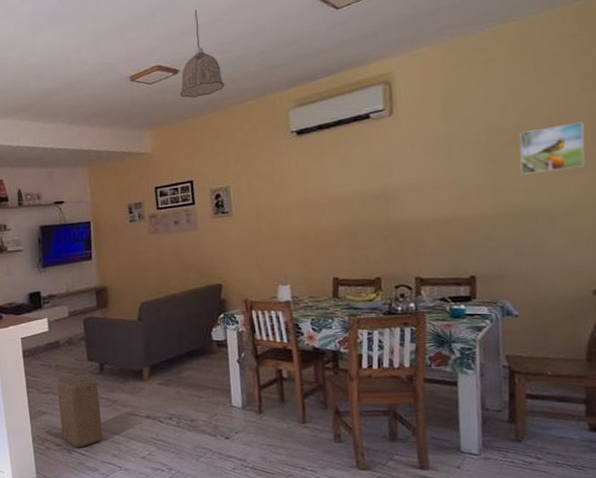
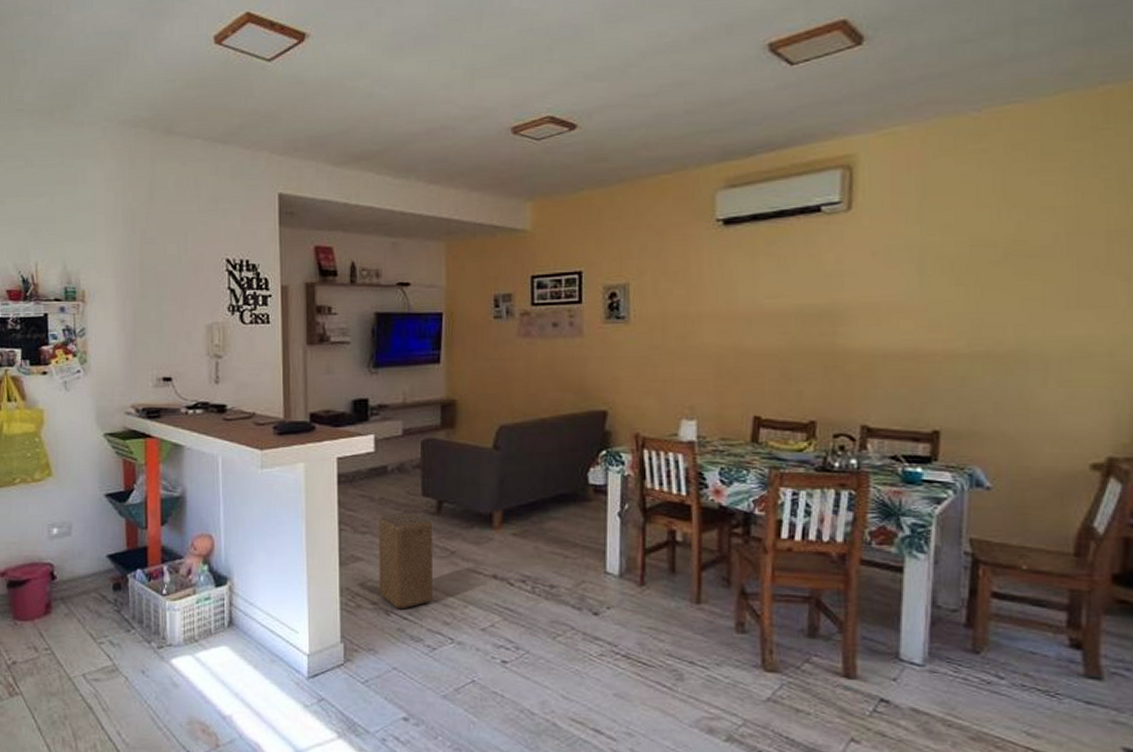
pendant lamp: present [179,9,225,98] -> none [575,47,635,163]
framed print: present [519,121,585,175] -> none [1011,242,1099,304]

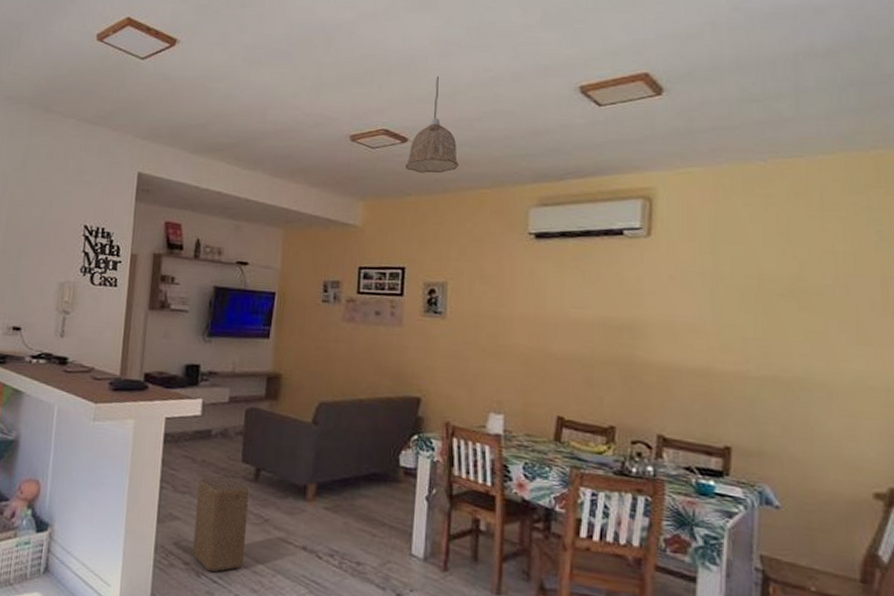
pendant lamp: none [575,47,635,163] -> present [405,76,459,174]

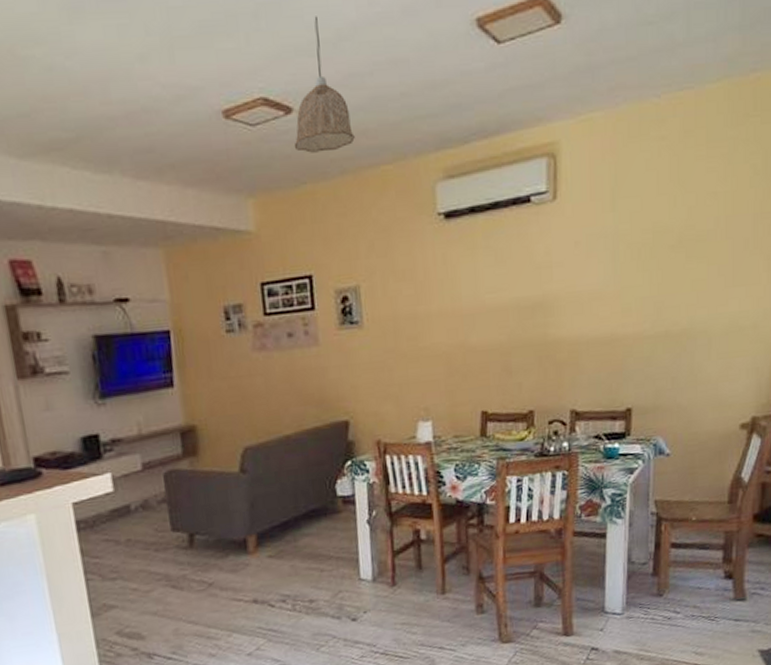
stool: present [193,476,250,572] -> none [128,549,195,651]

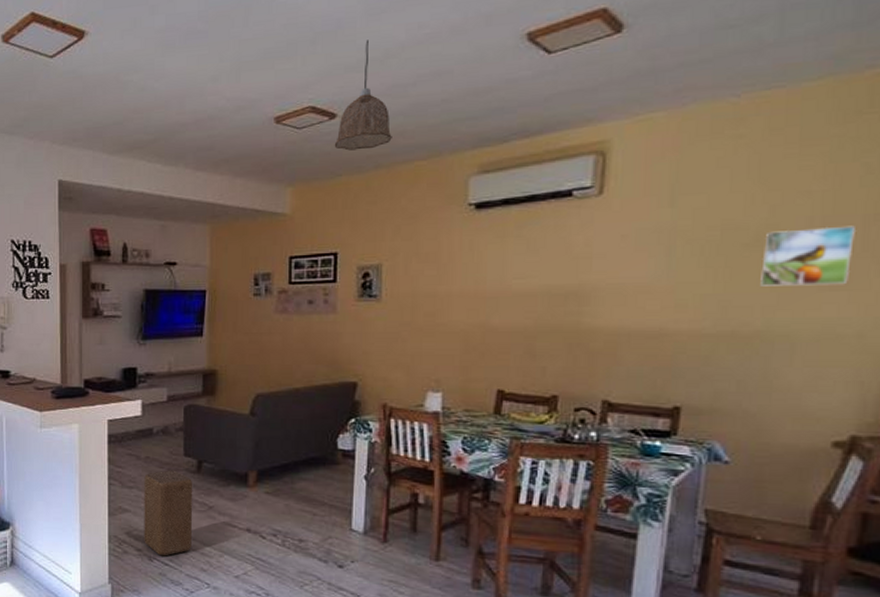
stool: none [128,549,195,651] -> present [144,470,193,556]
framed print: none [684,224,748,286] -> present [760,225,855,286]

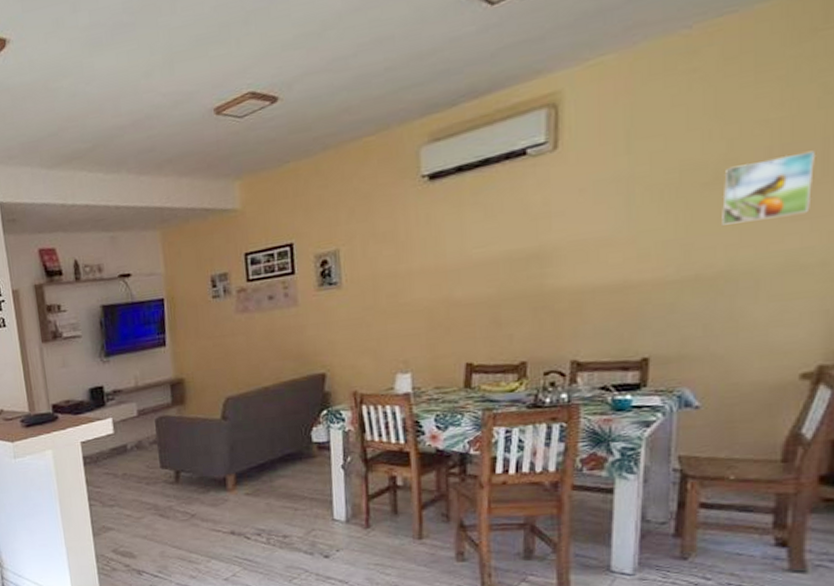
stool: present [144,470,193,556] -> none [124,483,179,569]
pendant lamp: present [334,40,392,151] -> none [278,12,338,135]

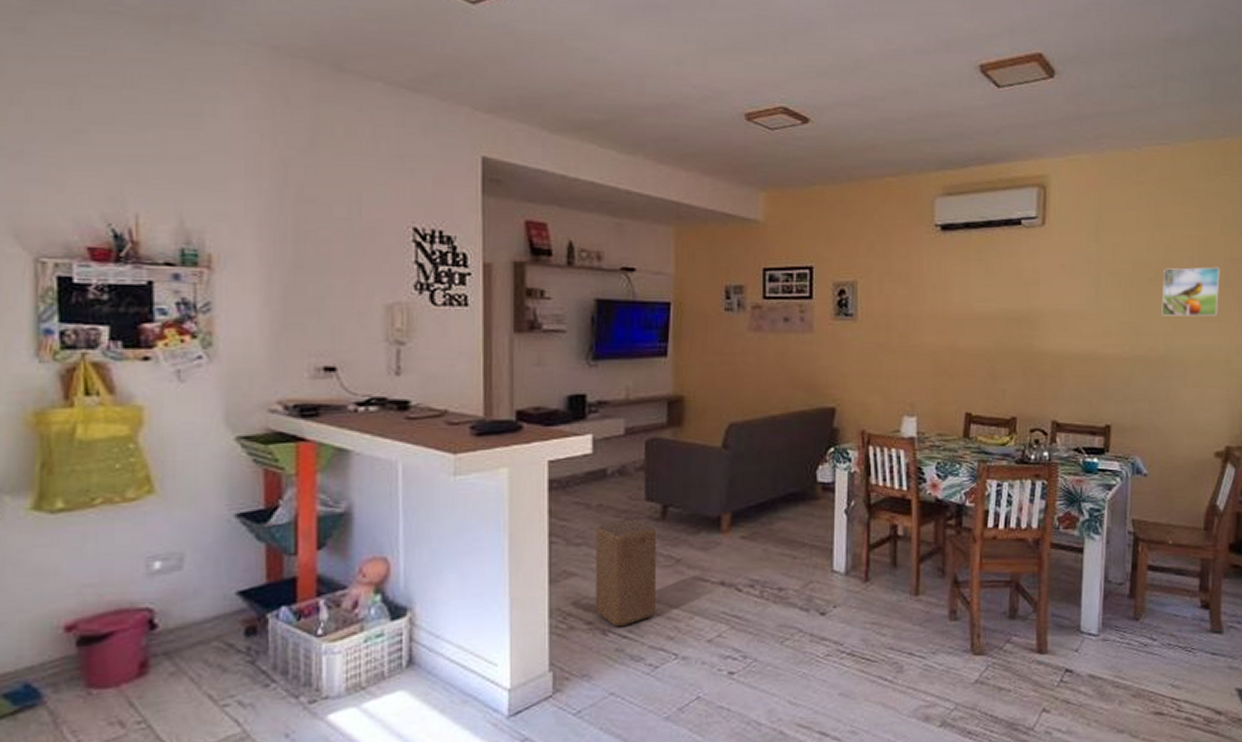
stool: none [124,483,179,569] -> present [596,519,657,627]

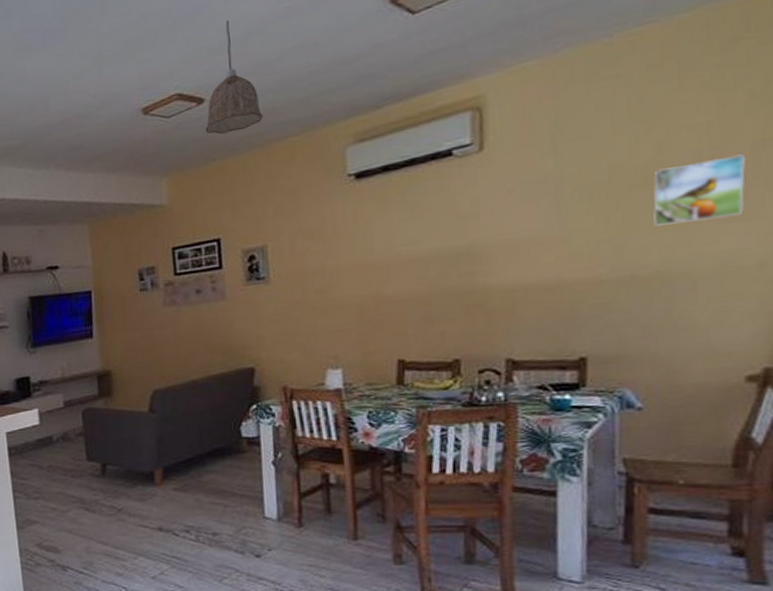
stool: present [596,519,657,627] -> none [49,476,105,565]
pendant lamp: none [807,46,864,160] -> present [205,20,263,134]

